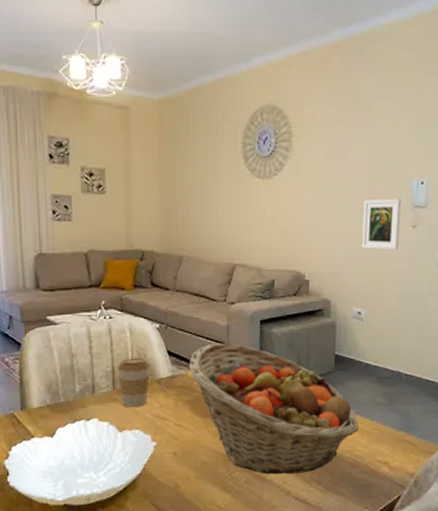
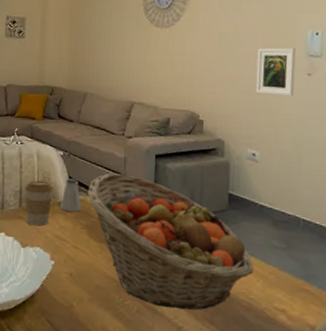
saltshaker: none [159,352,182,388] -> present [60,178,81,212]

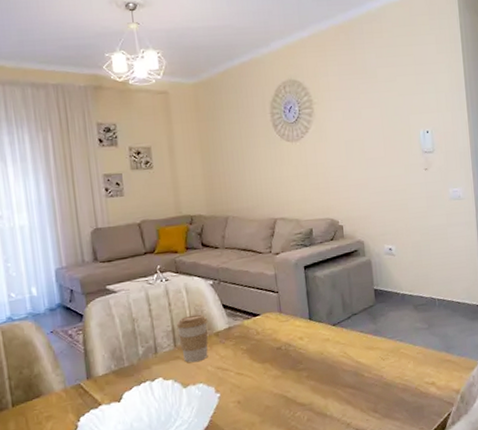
saltshaker: present [60,178,81,212] -> none [217,305,239,340]
fruit basket: present [88,173,253,310] -> none [243,290,404,410]
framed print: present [256,47,296,96] -> none [381,147,416,193]

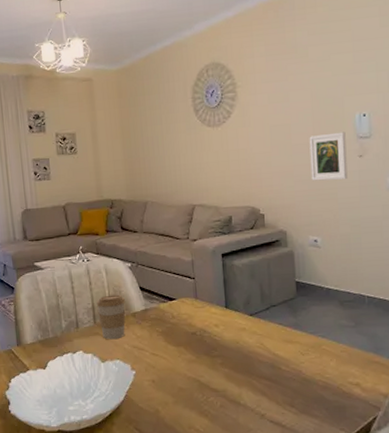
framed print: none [381,147,416,193] -> present [309,131,348,181]

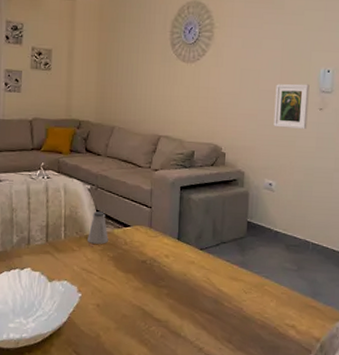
coffee cup: present [96,294,126,340] -> none [51,215,81,260]
saltshaker: none [134,288,155,321] -> present [88,211,108,244]

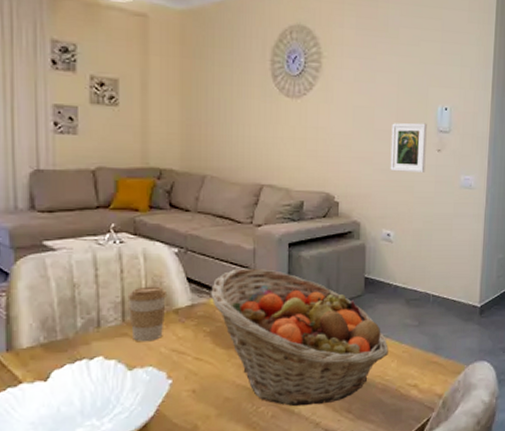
coffee cup: none [51,215,81,260] -> present [127,286,168,342]
saltshaker: present [88,211,108,244] -> none [177,279,203,319]
fruit basket: none [115,205,268,332] -> present [211,268,388,407]

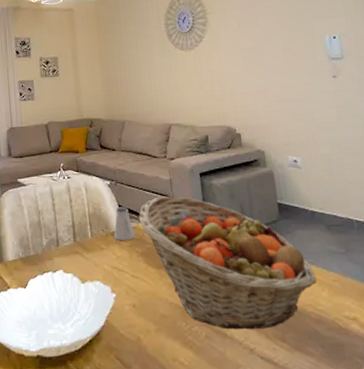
coffee cup: present [127,286,168,342] -> none [76,212,106,260]
saltshaker: none [177,279,203,319] -> present [114,206,135,240]
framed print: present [390,122,427,172] -> none [280,53,323,101]

